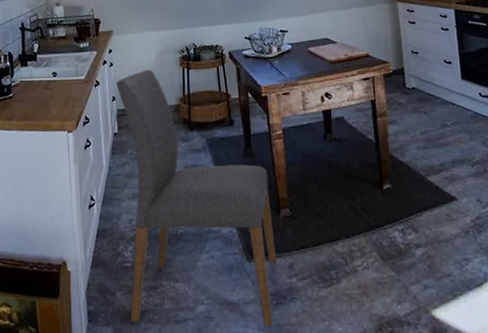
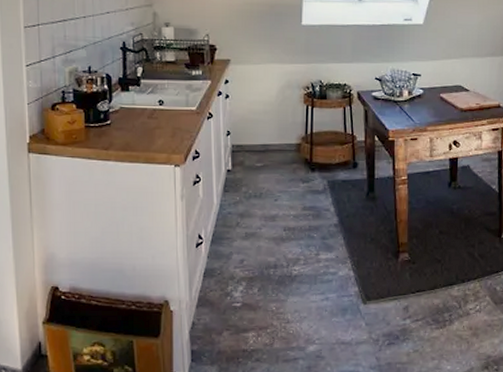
chair: present [115,69,277,326] -> none [231,104,392,365]

